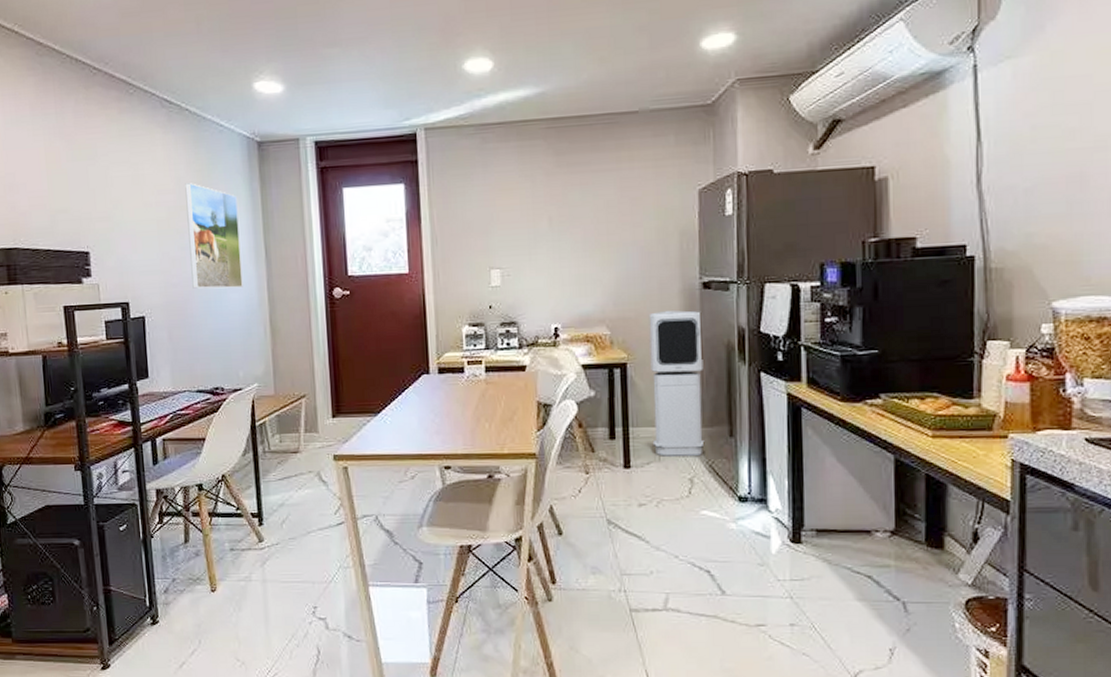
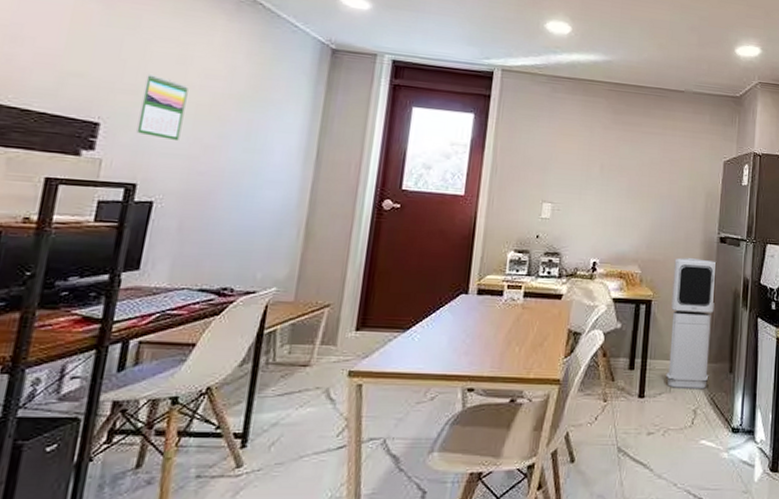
calendar: none [113,198,151,259] -> present [136,73,189,142]
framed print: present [185,183,243,289] -> none [222,73,297,186]

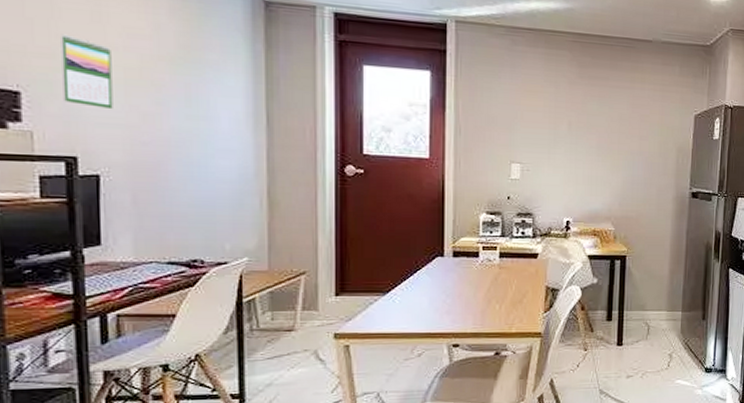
air purifier: present [665,258,716,389] -> none [642,214,688,336]

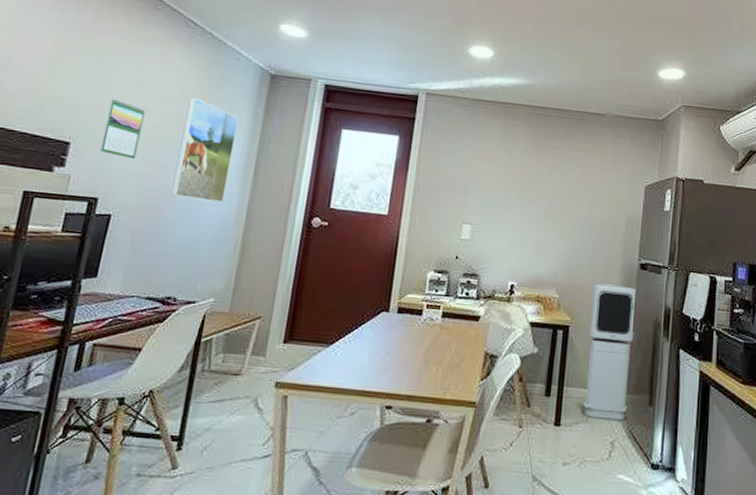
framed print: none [166,31,236,154] -> present [171,97,239,202]
air purifier: none [642,214,688,336] -> present [582,283,636,420]

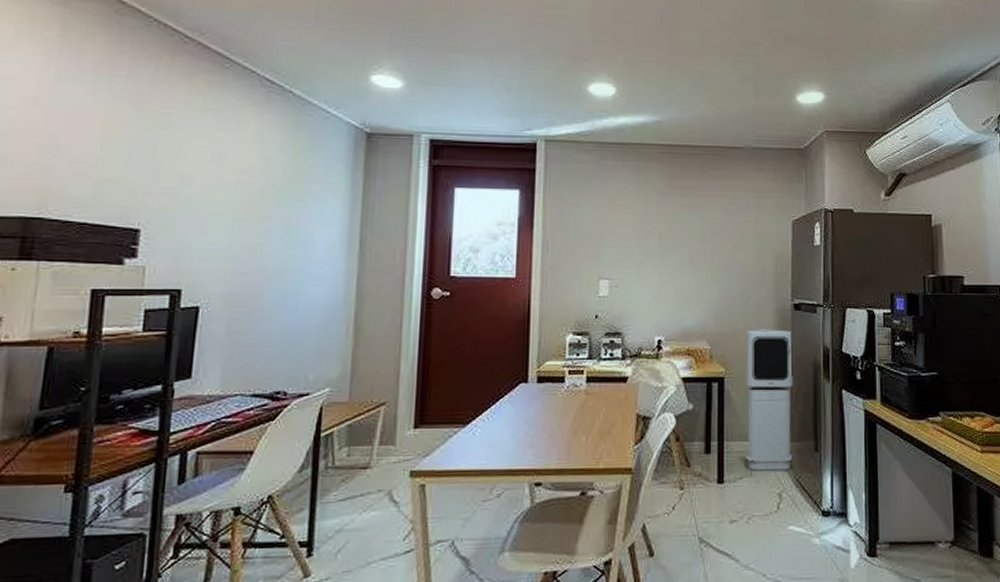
calendar: present [100,97,146,160] -> none [177,174,225,243]
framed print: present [171,97,239,202] -> none [266,166,335,281]

